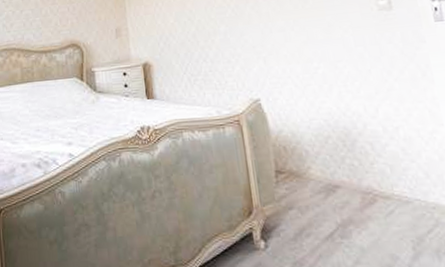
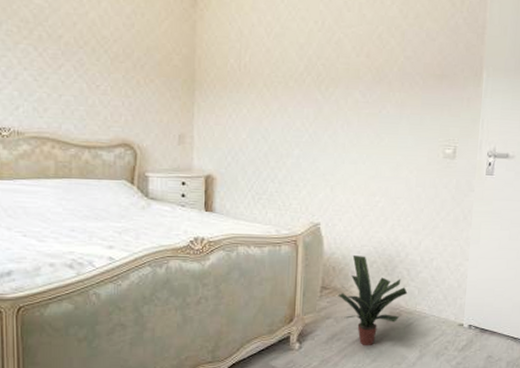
potted plant: none [295,131,378,243] -> present [337,256,408,346]

